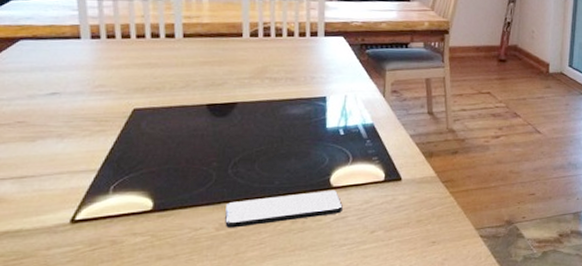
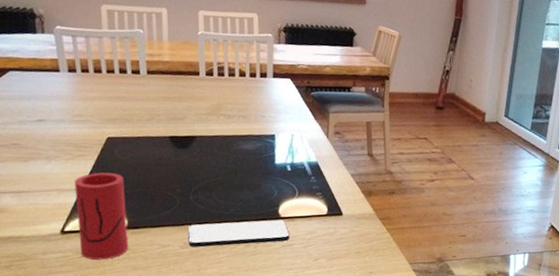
cup: none [90,149,154,251] -> present [74,172,129,260]

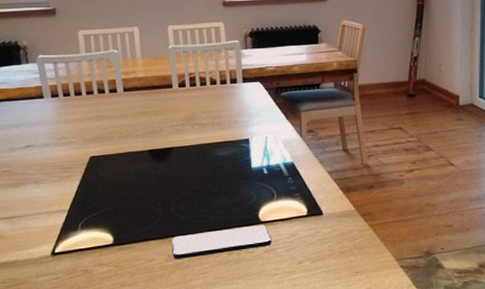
cup: present [74,172,129,260] -> none [61,191,116,279]

